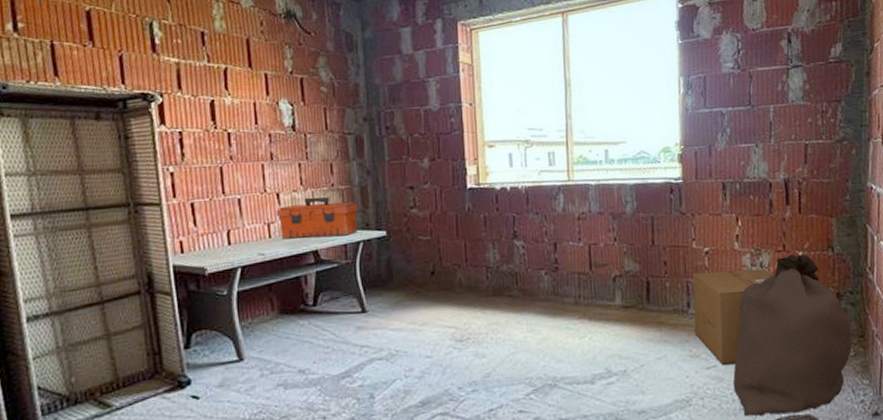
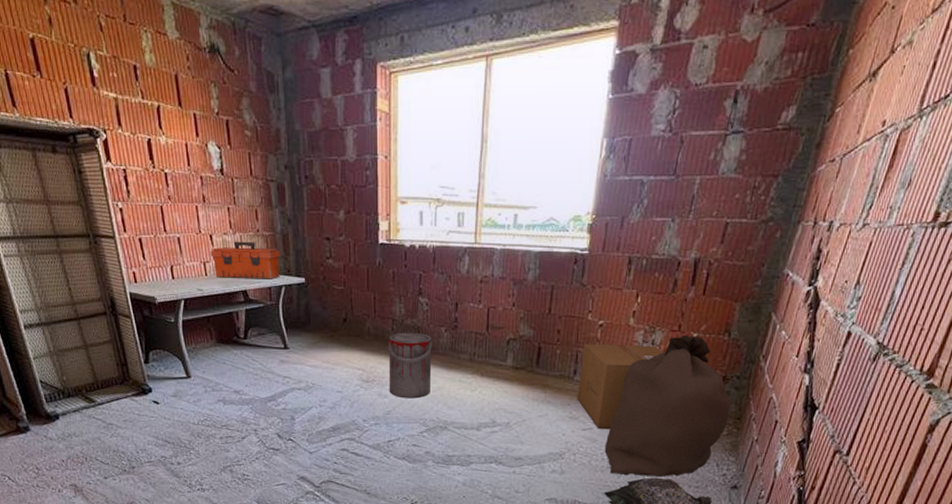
paint can: none [483,279,535,356] -> present [388,332,433,399]

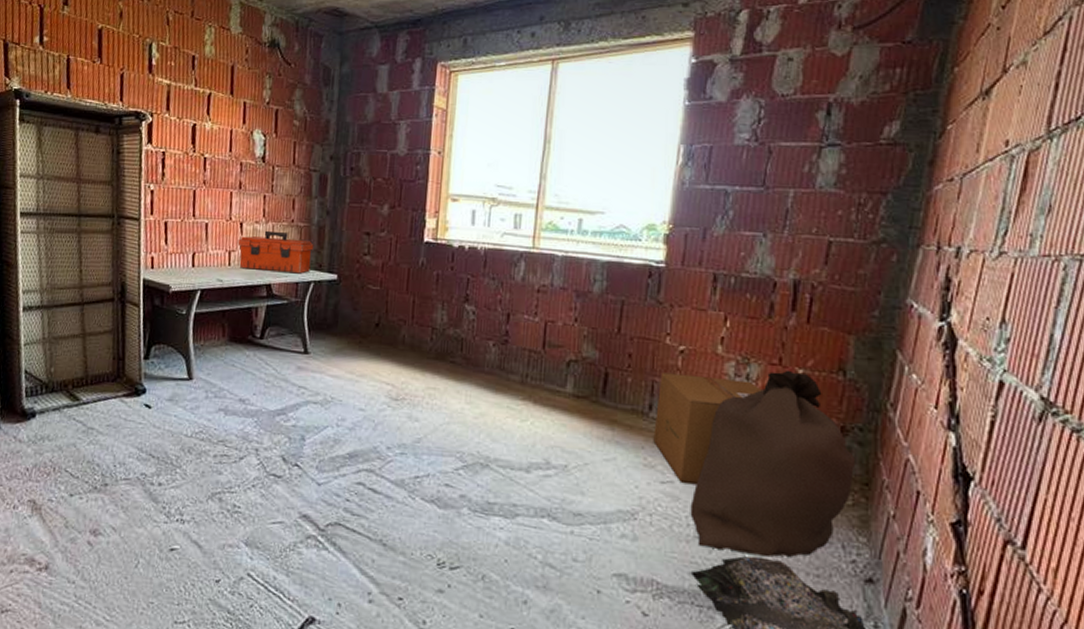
paint can: present [388,332,433,399] -> none [421,343,478,425]

